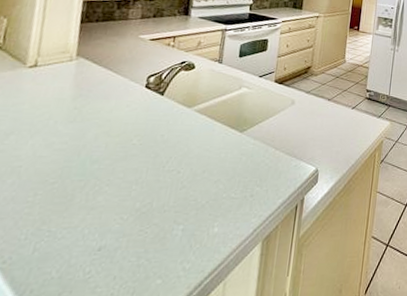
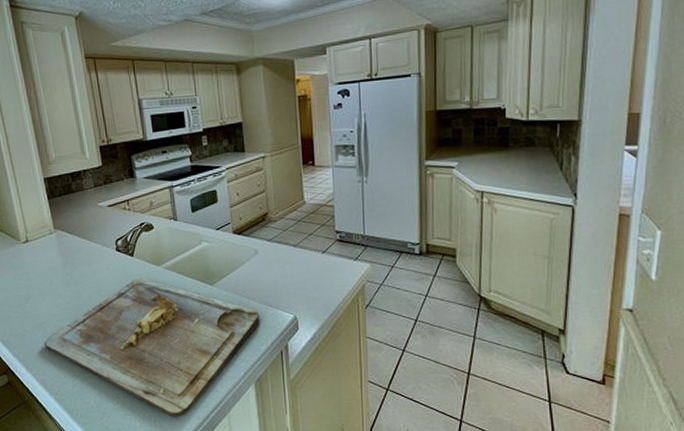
cutting board: none [11,118,283,287] -> present [44,277,260,417]

